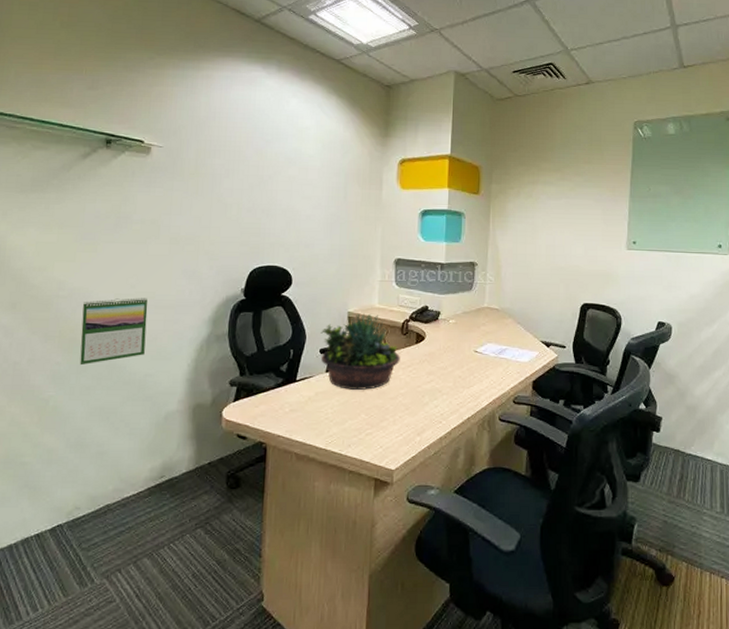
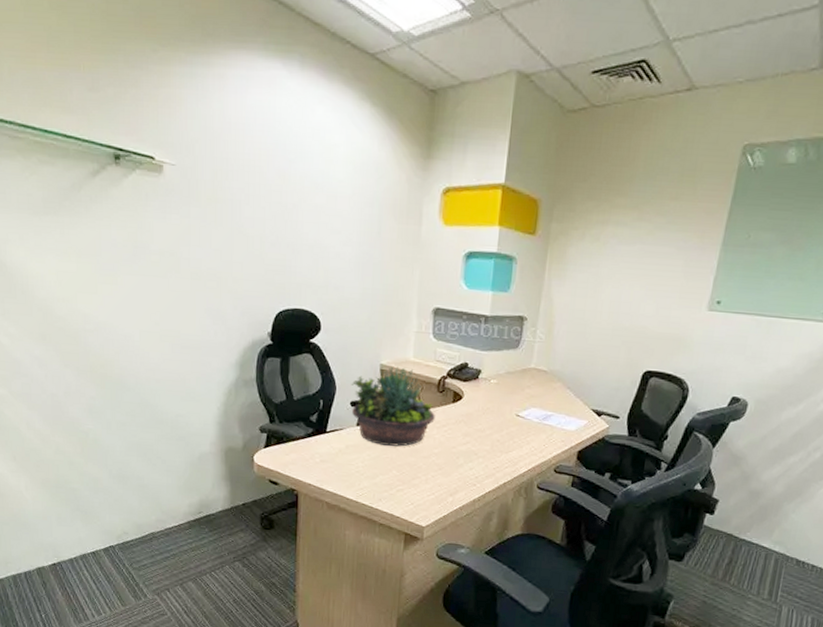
calendar: present [80,298,148,366] -> none [110,335,174,402]

